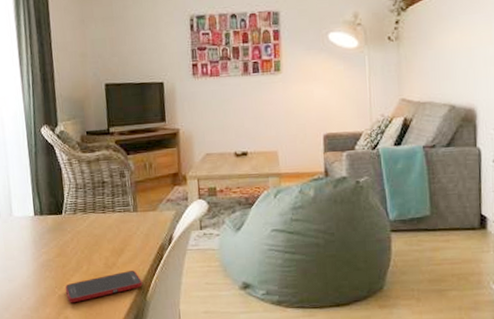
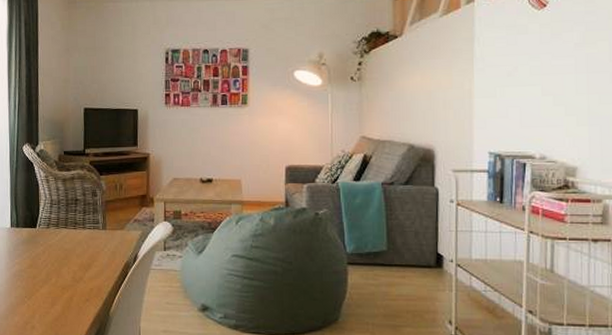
cell phone: present [65,270,143,303] -> none [34,286,107,314]

